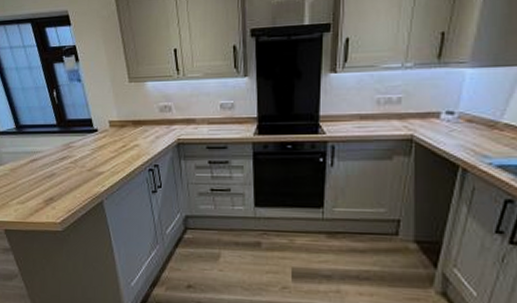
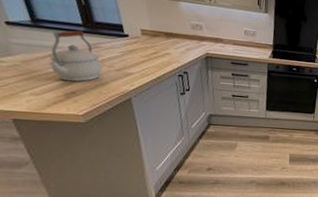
kettle: none [30,131,76,187] -> present [48,30,103,82]

